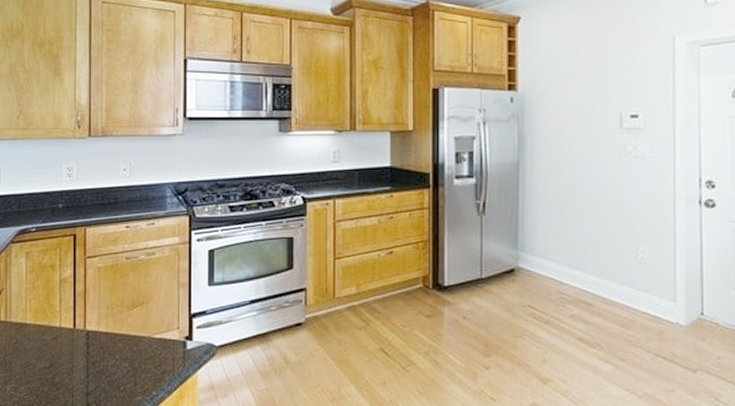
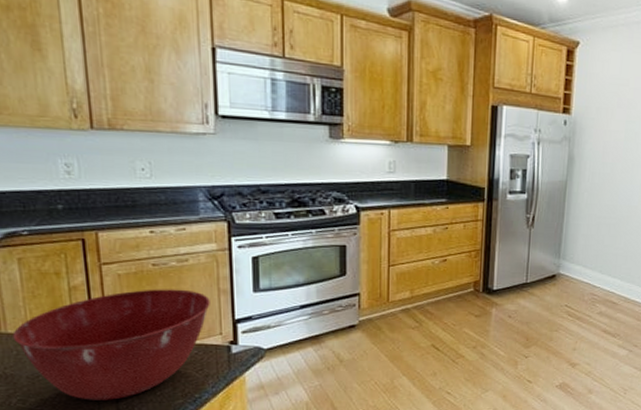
mixing bowl: none [14,281,171,393] -> present [12,289,210,400]

